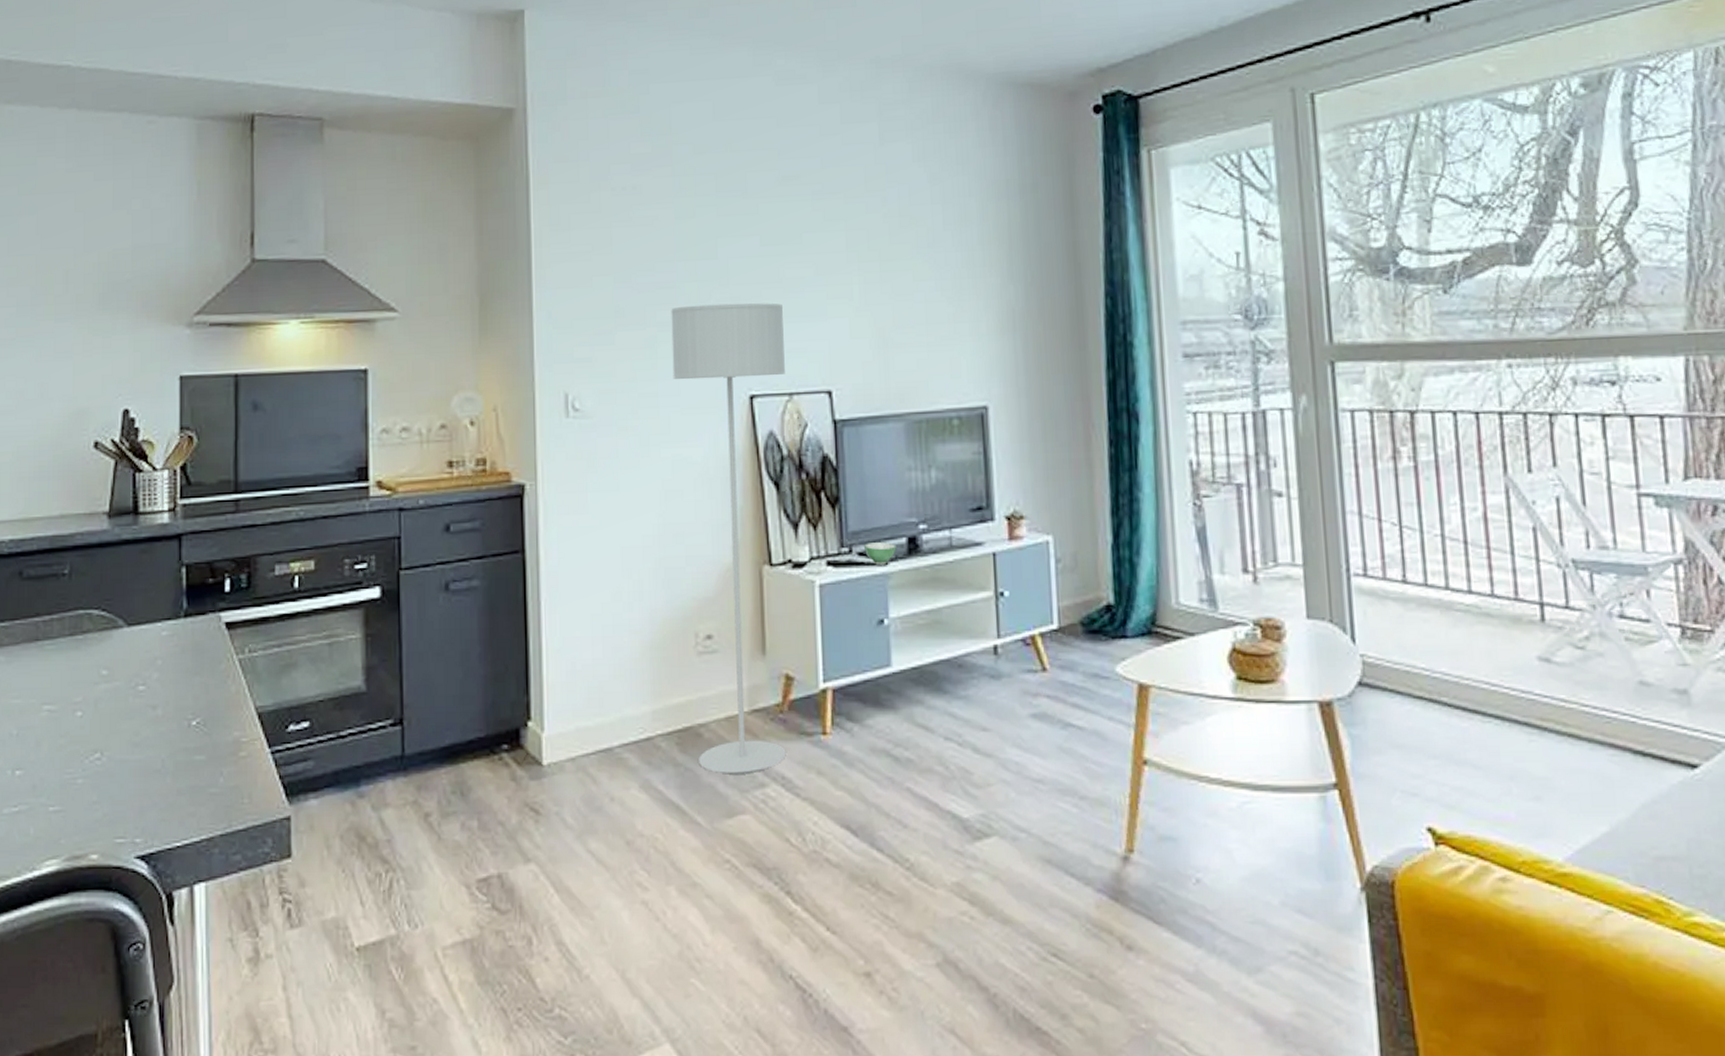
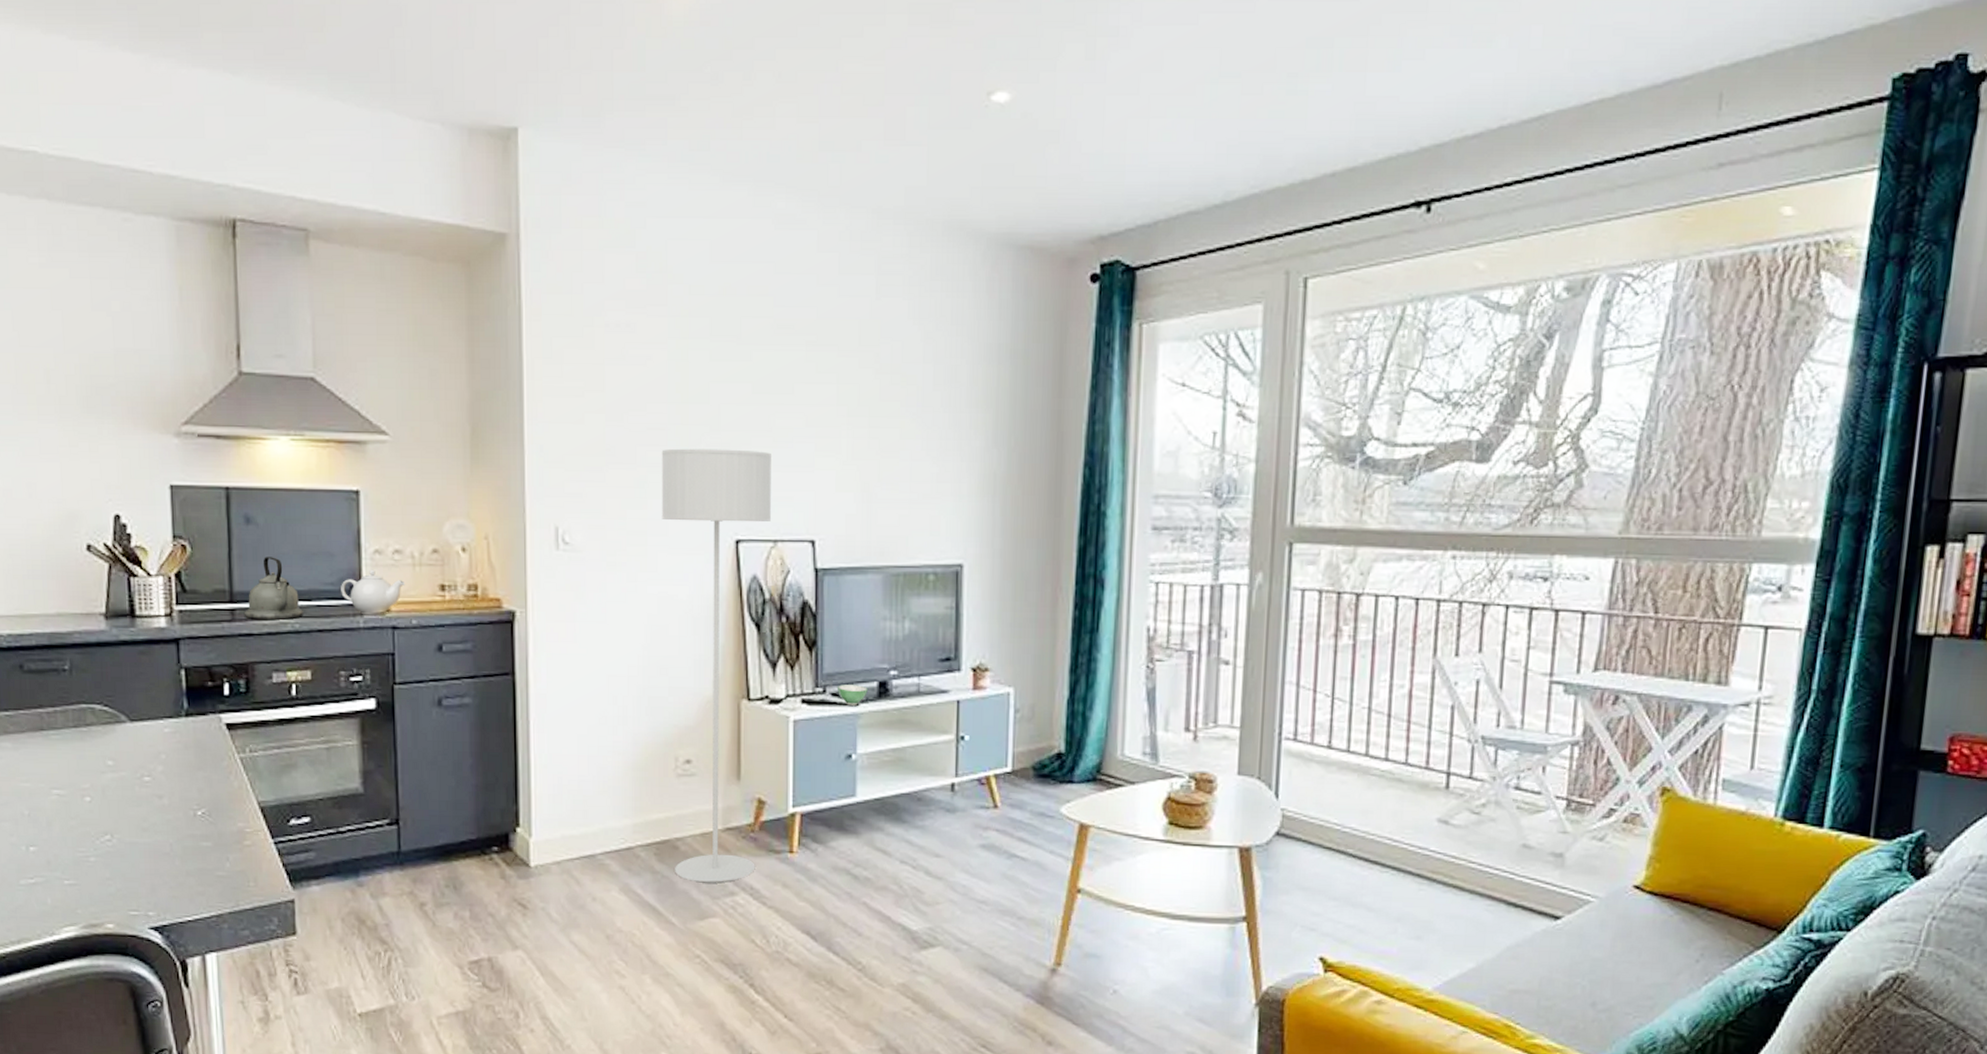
kettle: none [248,443,309,510] -> present [244,557,304,621]
teapot: none [347,449,413,498] -> present [341,569,406,615]

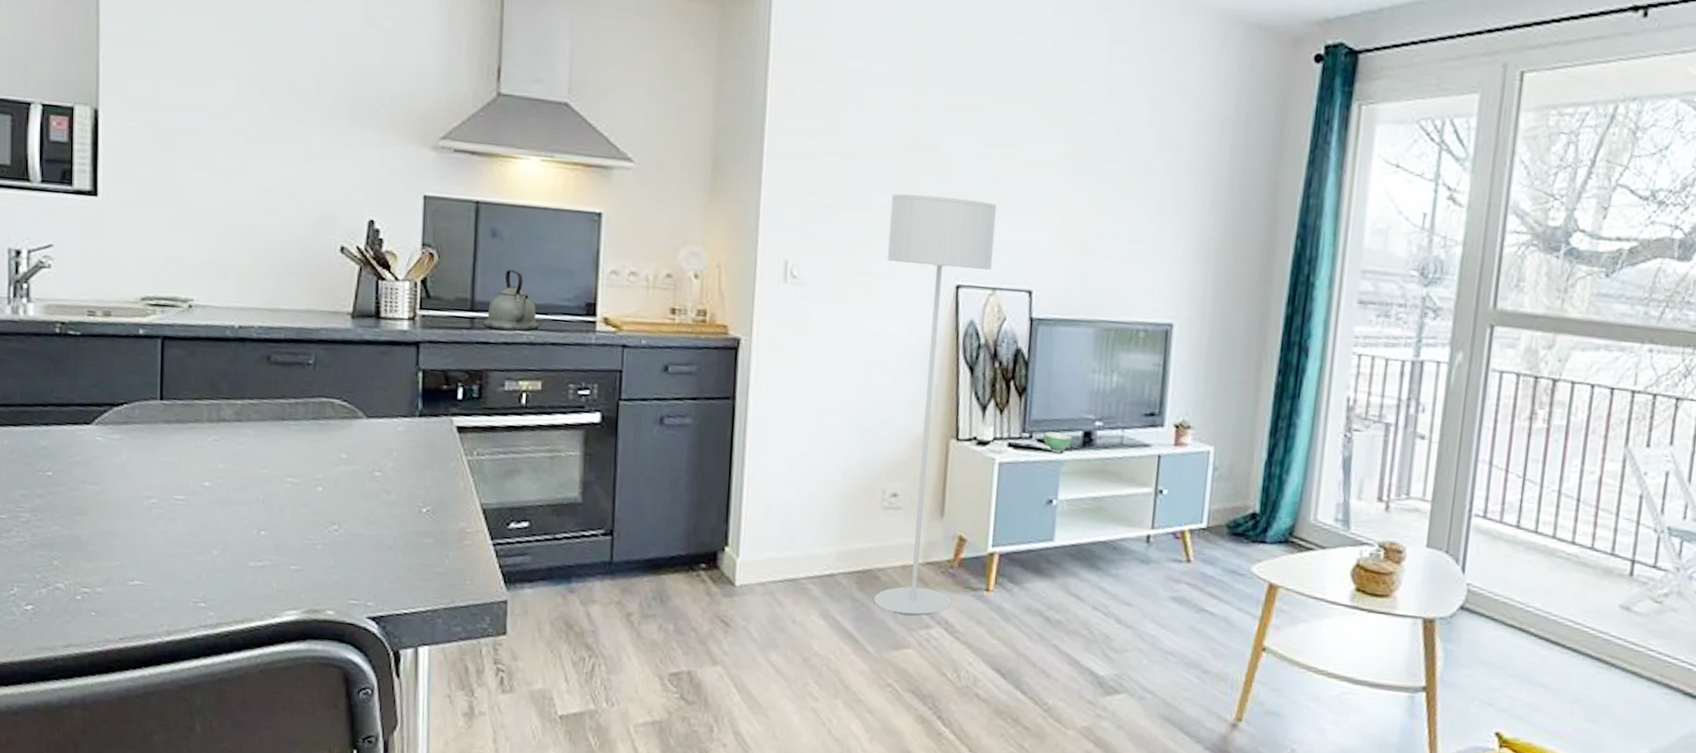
teapot: present [341,569,406,615] -> none [576,289,639,333]

